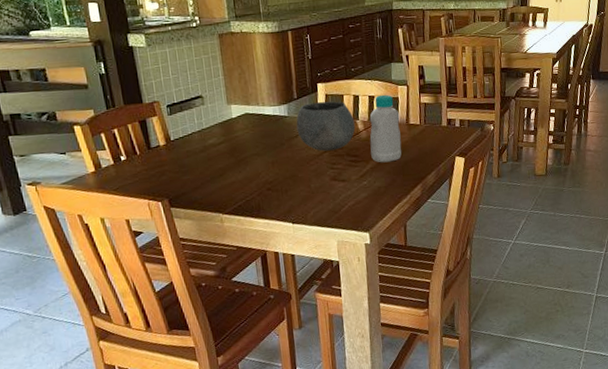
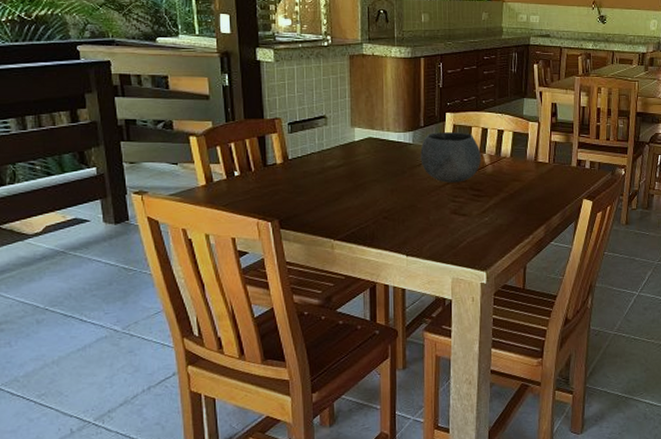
bottle: present [369,94,402,163] -> none [495,129,528,200]

